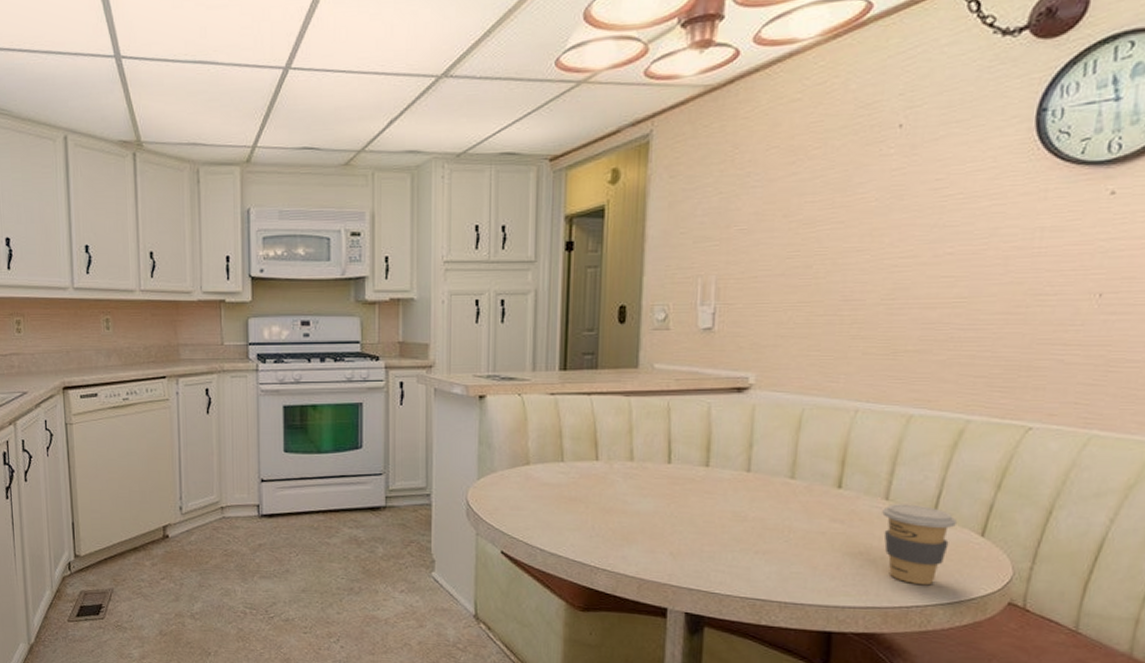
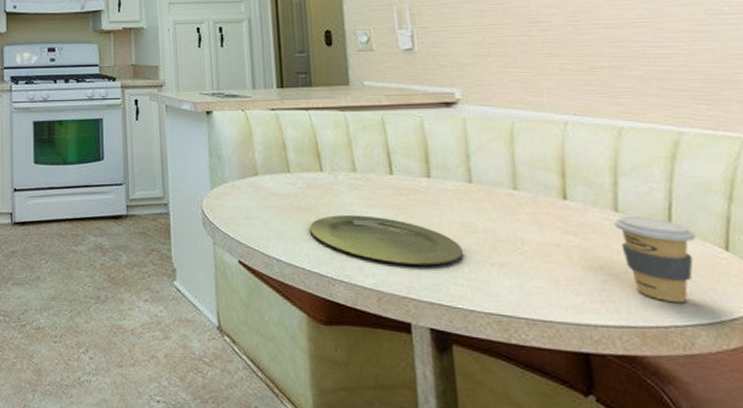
plate: none [578,504,730,554] -> present [310,214,464,266]

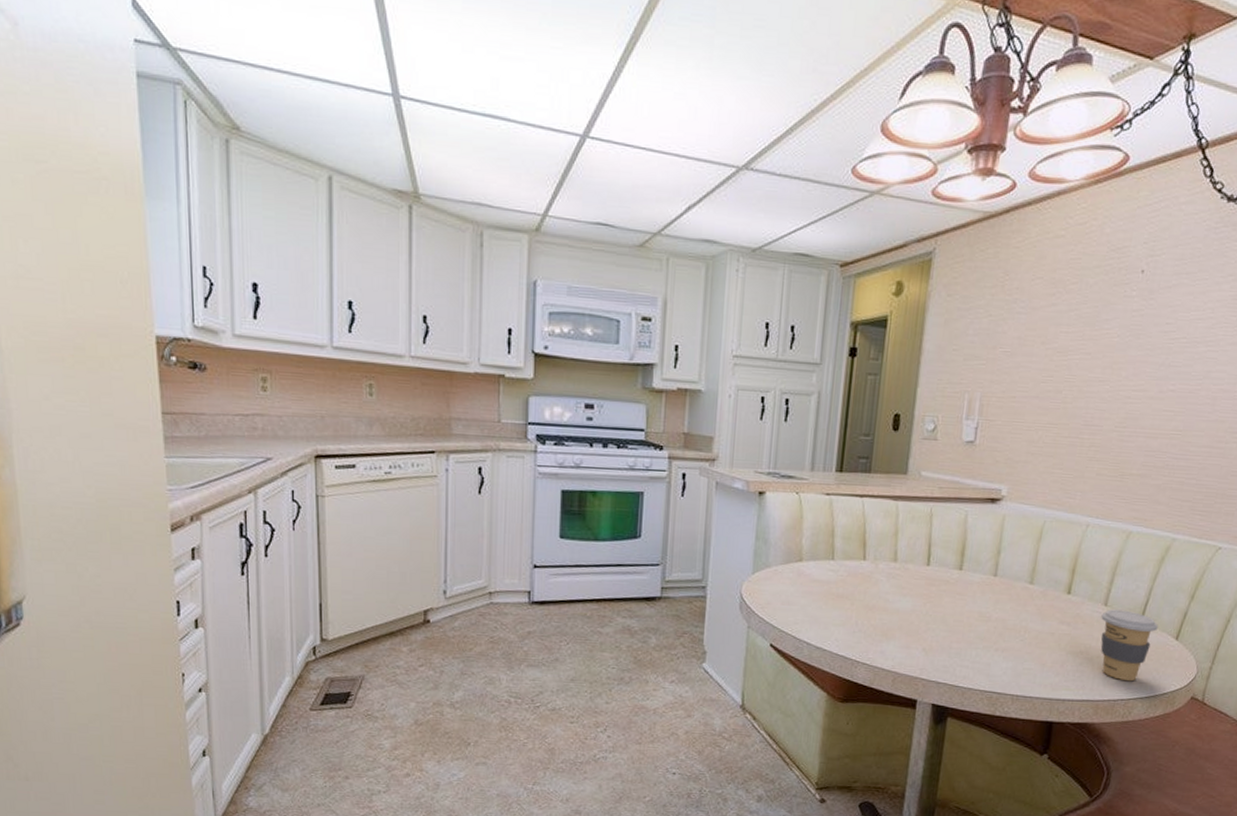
plate: present [310,214,464,266] -> none [843,602,976,650]

